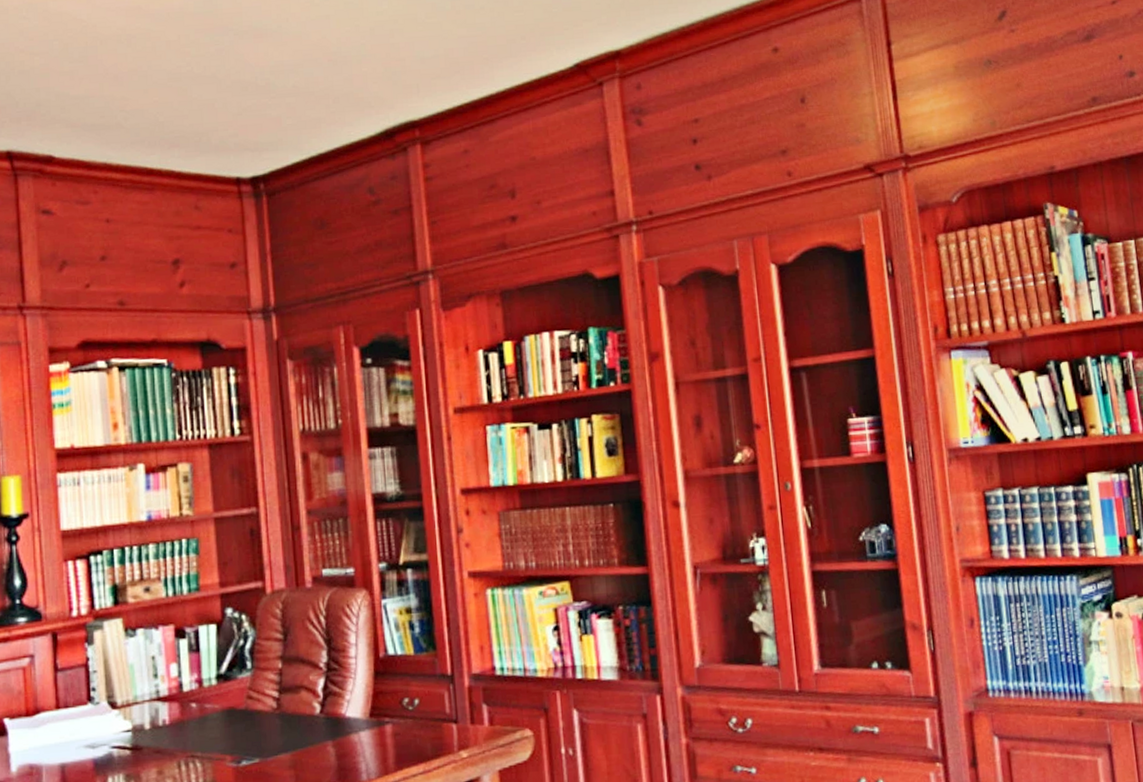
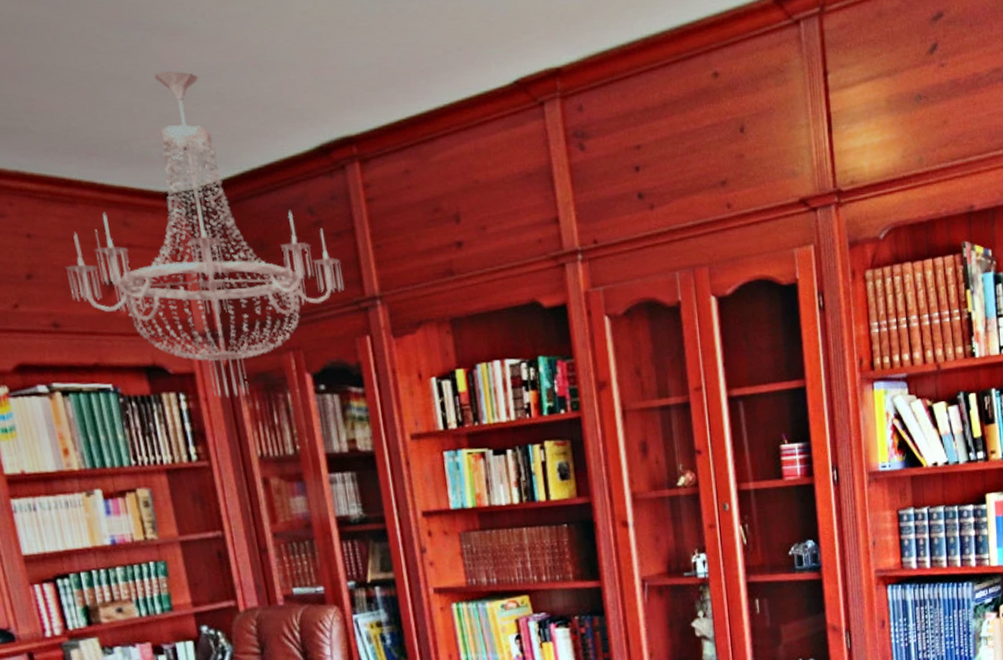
chandelier: none [137,68,398,372] -> present [65,70,345,398]

